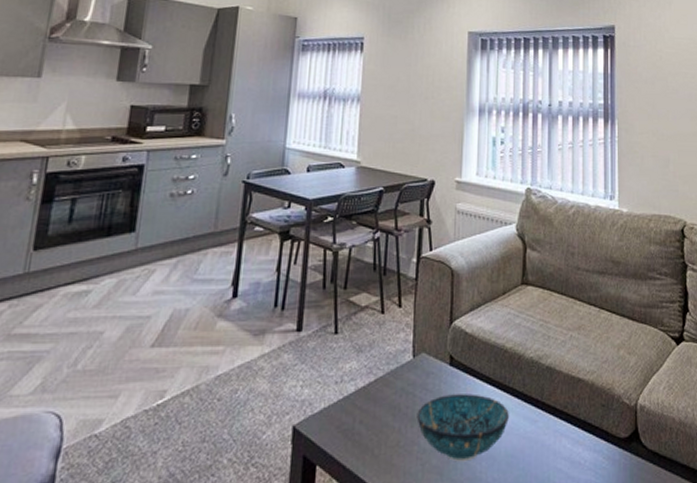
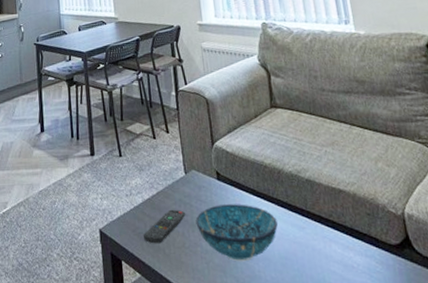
remote control: none [348,400,407,443] -> present [143,209,186,244]

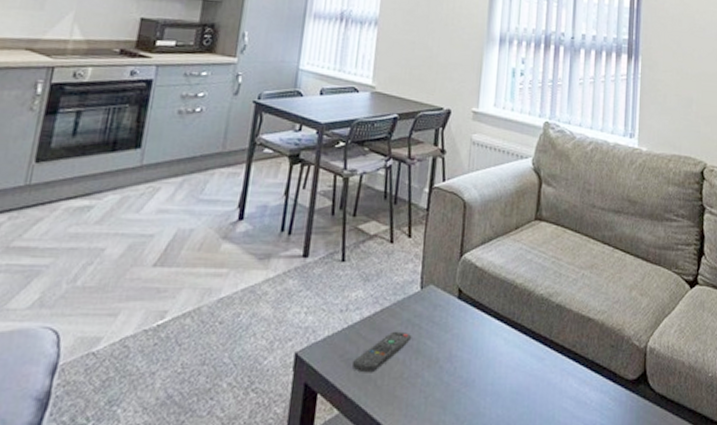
decorative bowl: present [195,204,279,262] -> none [422,328,517,397]

